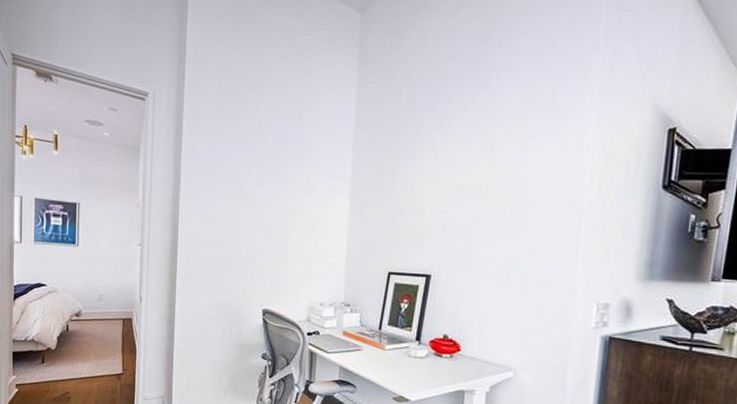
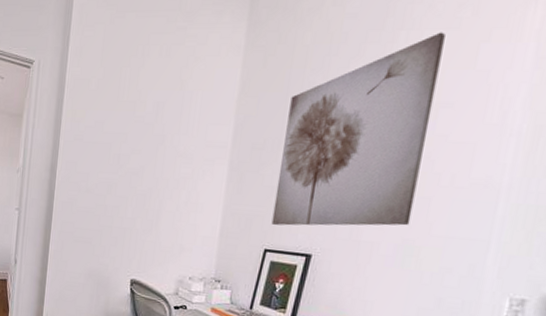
wall art: none [393,72,529,249] -> present [271,32,445,226]

